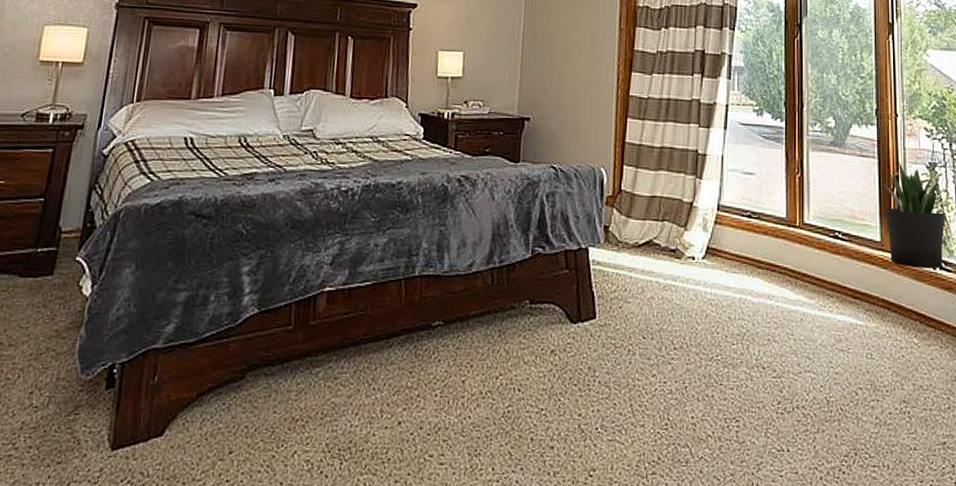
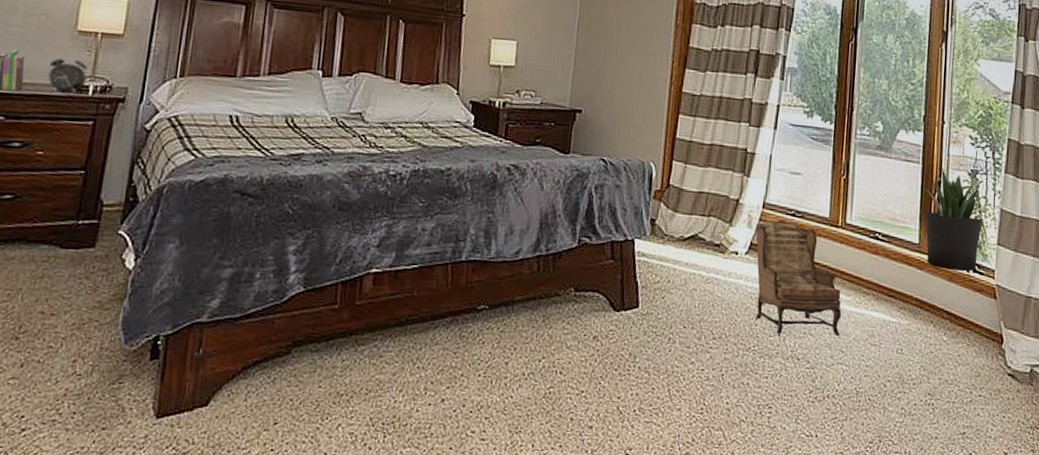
alarm clock: none [10,83,48,122] -> present [48,53,87,94]
armchair: none [711,222,806,343] -> present [755,220,842,336]

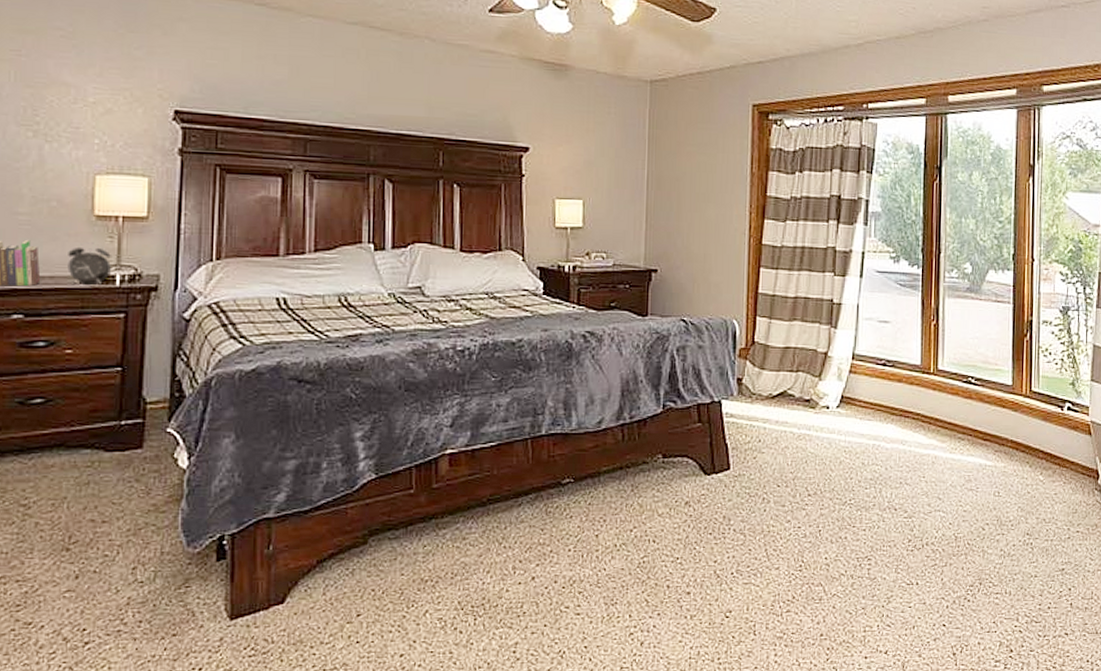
armchair: present [755,220,842,336] -> none [845,371,937,487]
planter: present [924,166,983,272] -> none [1017,305,1076,410]

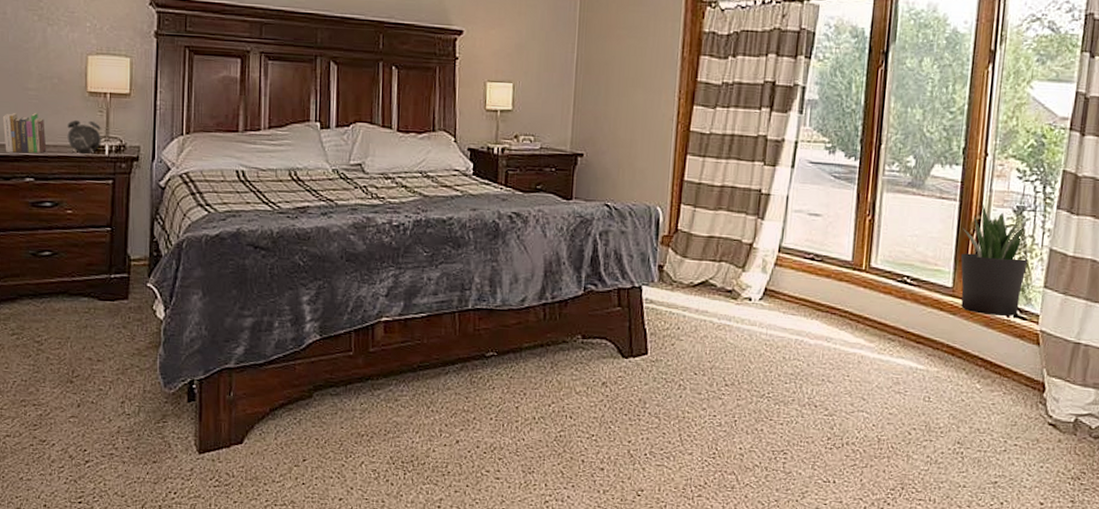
planter: none [1017,305,1076,410] -> present [960,203,1028,317]

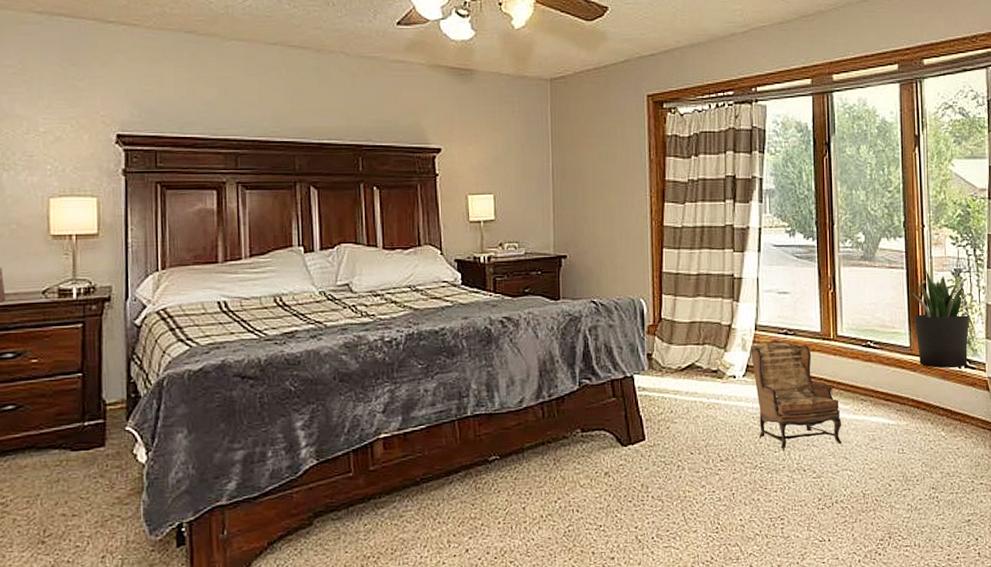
alarm clock: present [67,115,101,154] -> none [29,259,68,299]
armchair: none [769,265,864,383] -> present [750,340,843,450]

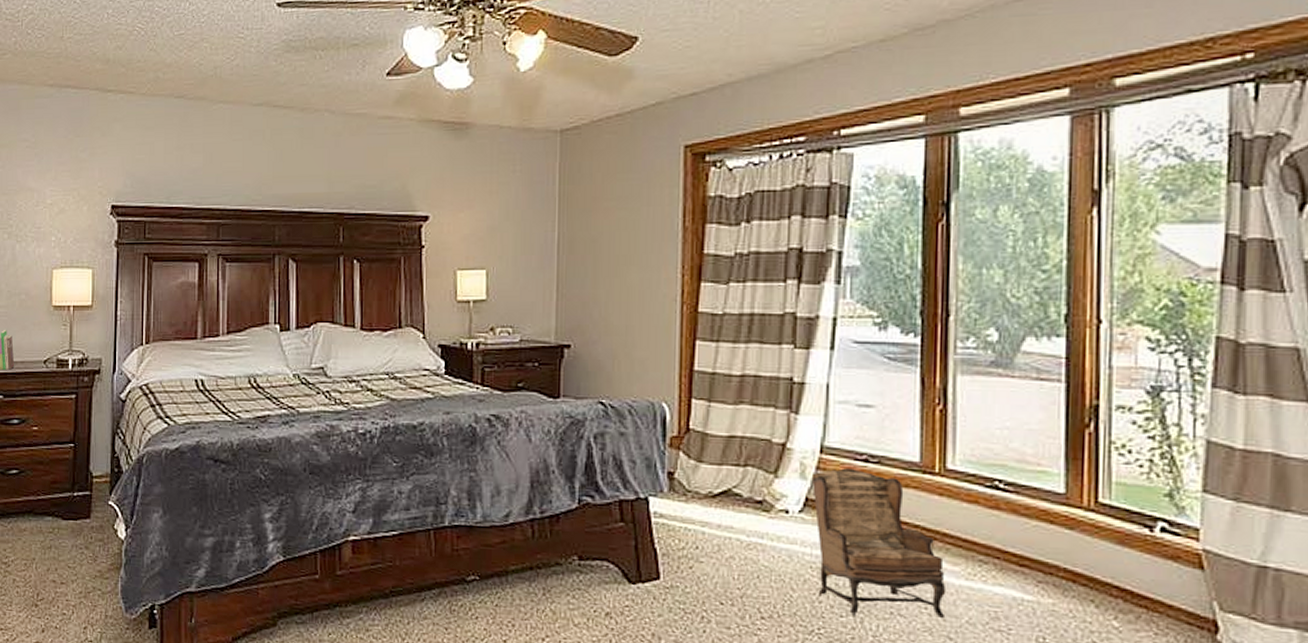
planter: present [911,269,970,369] -> none [1072,384,1175,532]

